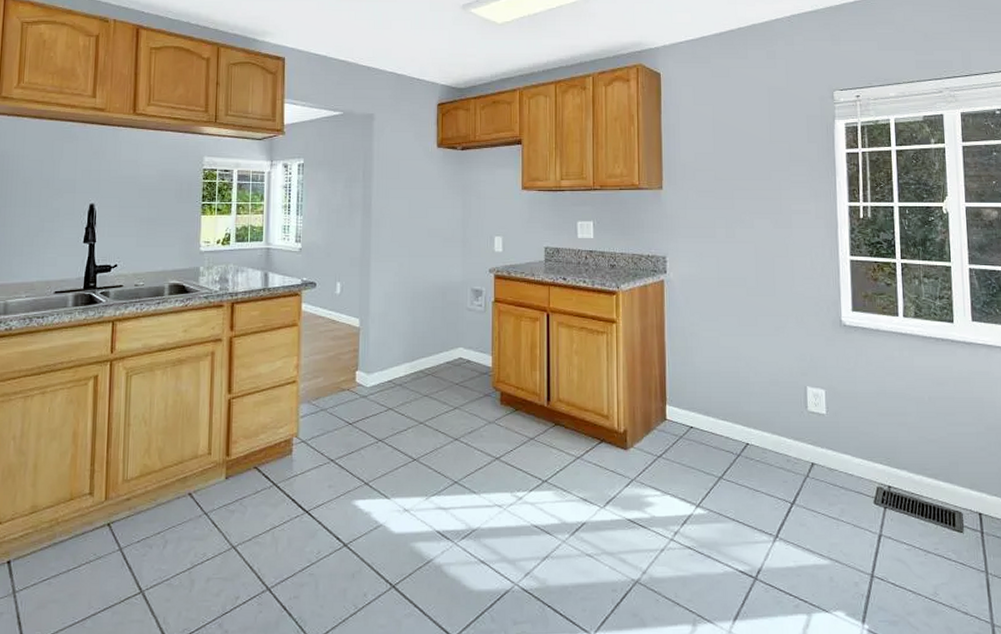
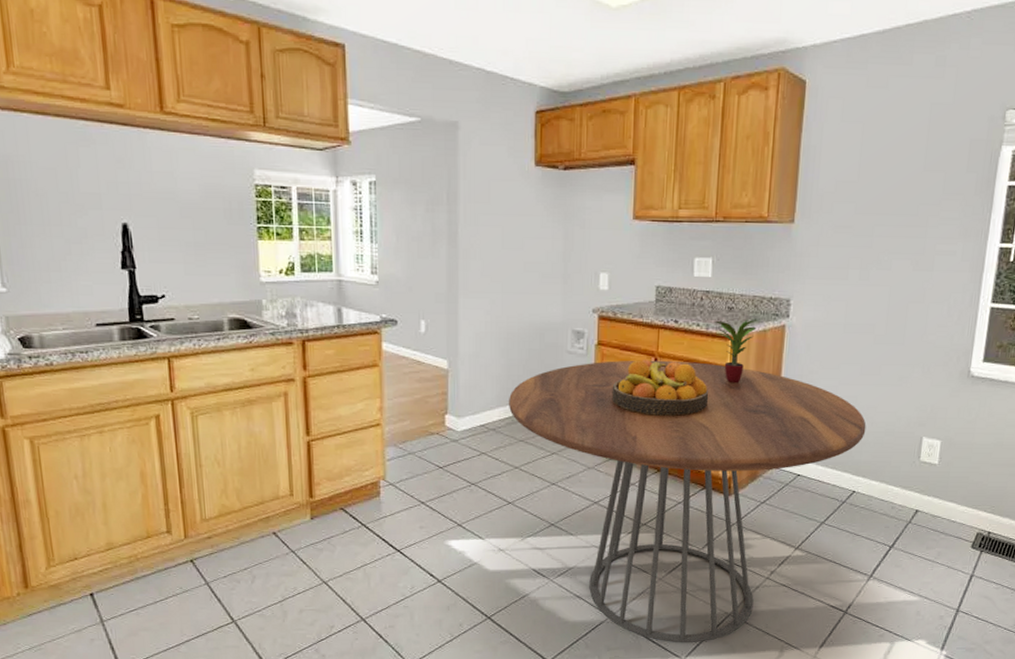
dining table: none [414,315,751,615] -> present [509,360,866,642]
fruit bowl: none [509,315,599,369] -> present [612,360,709,416]
potted plant: none [598,276,640,336] -> present [713,320,760,384]

